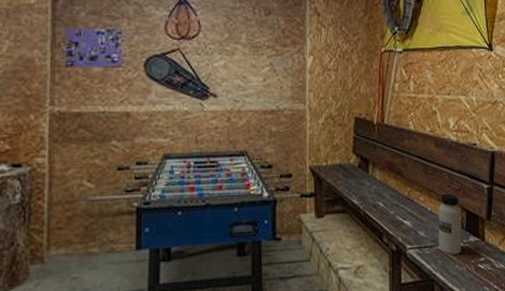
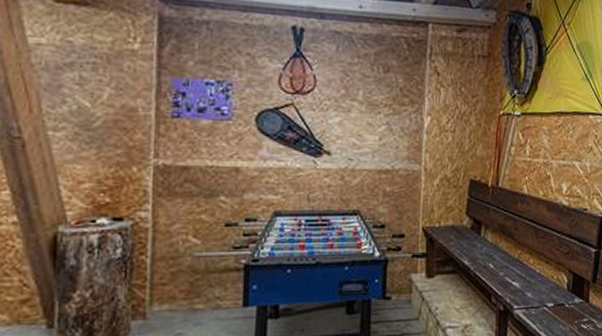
water bottle: present [438,193,462,254] -> none [544,256,569,315]

